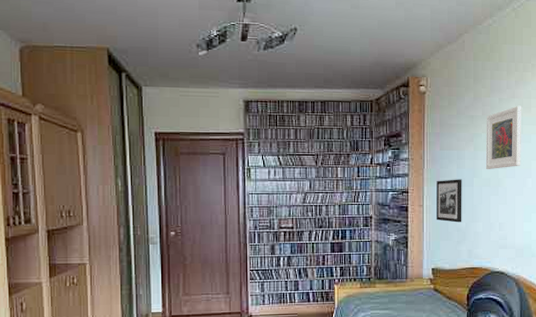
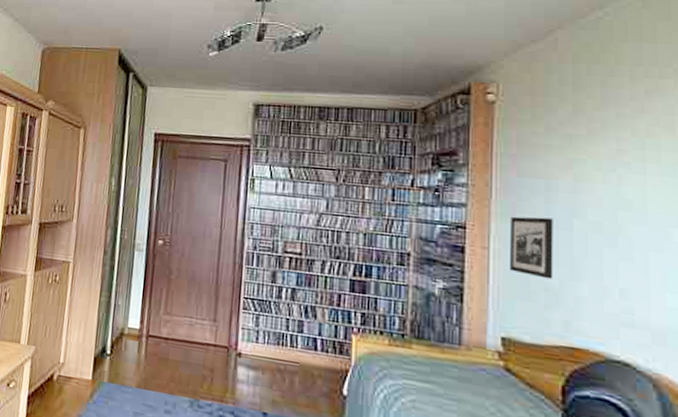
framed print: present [486,105,522,169] -> none [594,123,659,210]

